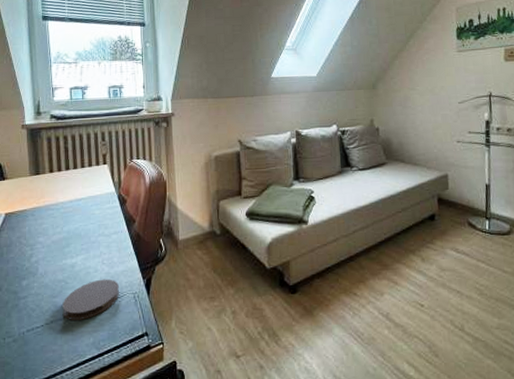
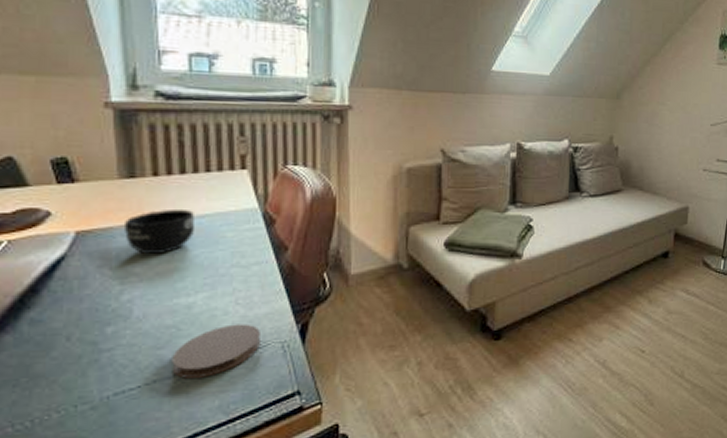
mug: none [33,194,76,229] -> present [125,208,196,255]

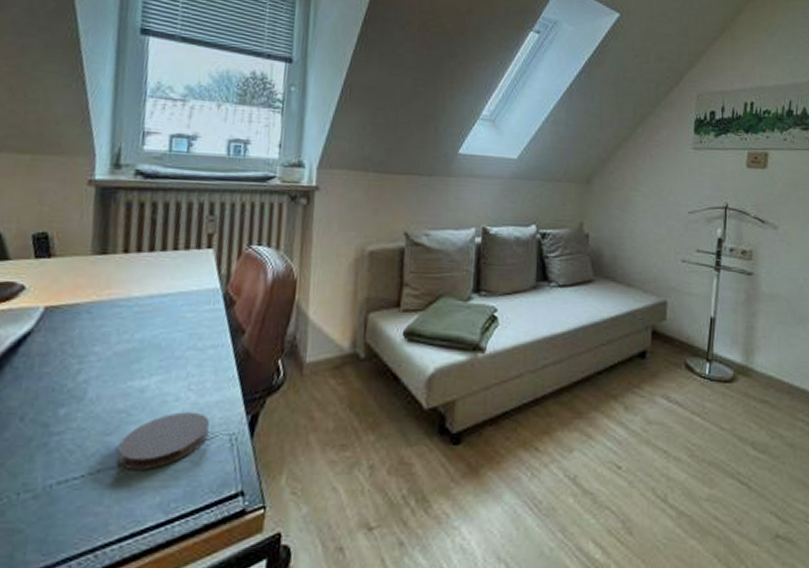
mug: present [125,208,196,255] -> none [90,286,158,334]

